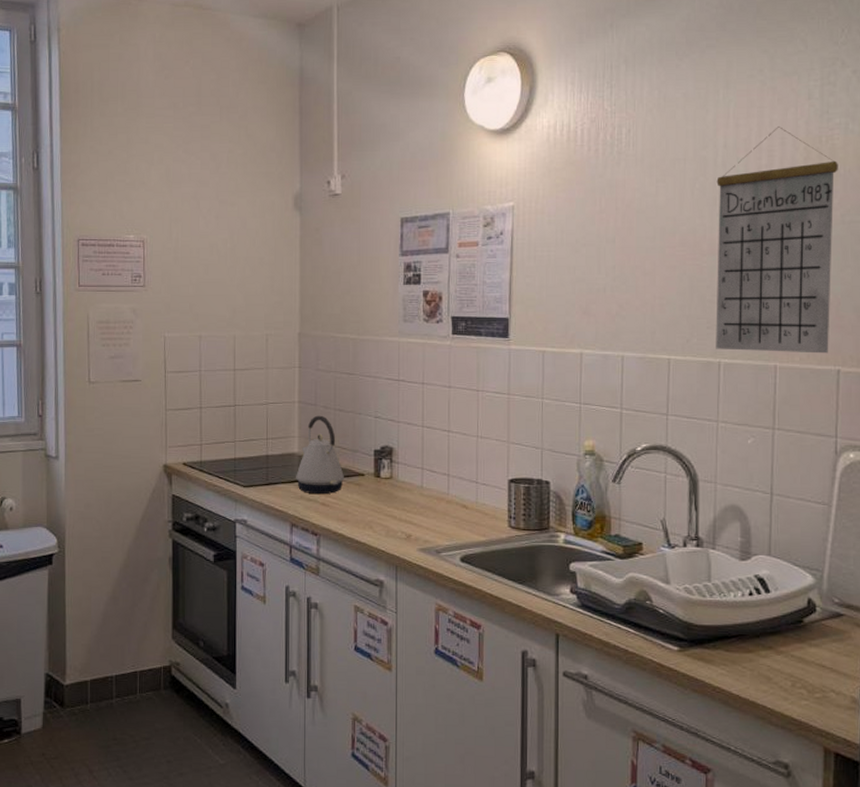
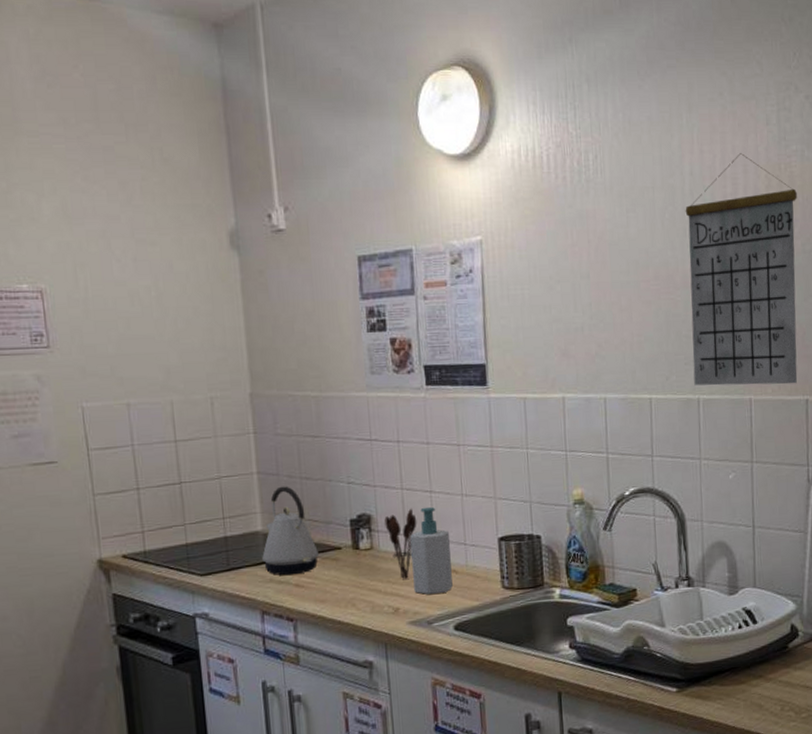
utensil holder: none [405,444,434,509] -> present [384,508,417,579]
soap bottle: none [426,445,463,525] -> present [410,506,453,594]

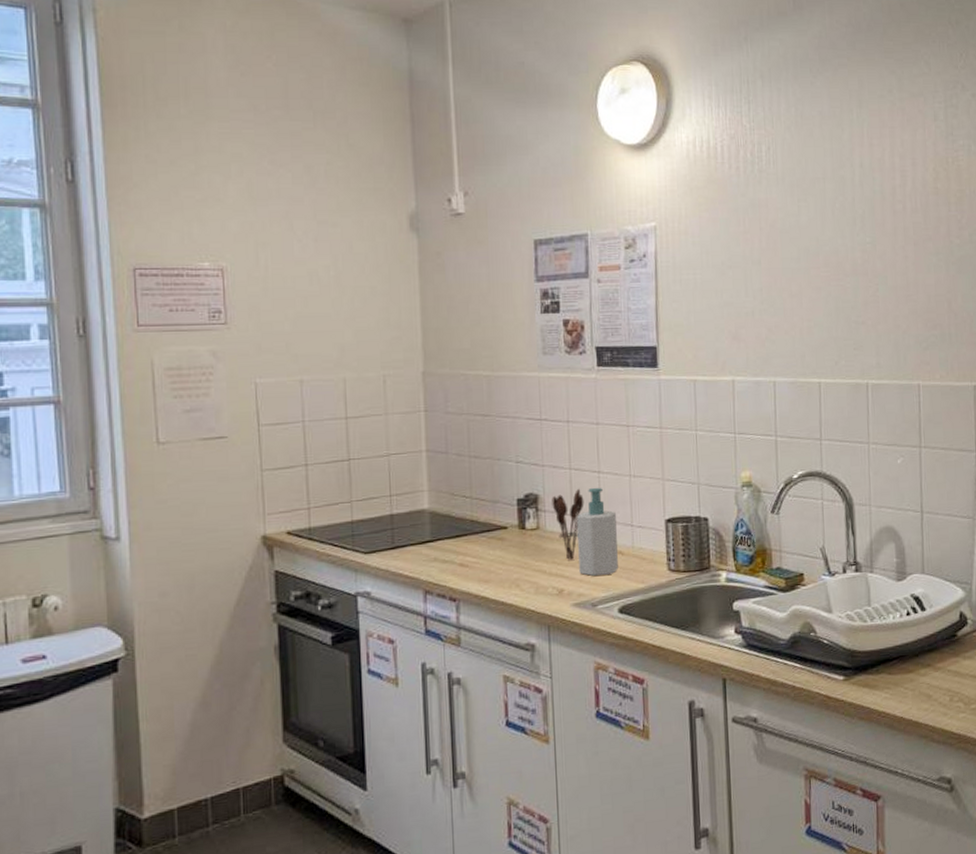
kettle: present [262,486,319,576] -> none [427,464,484,555]
calendar: present [685,153,798,386] -> none [855,147,966,371]

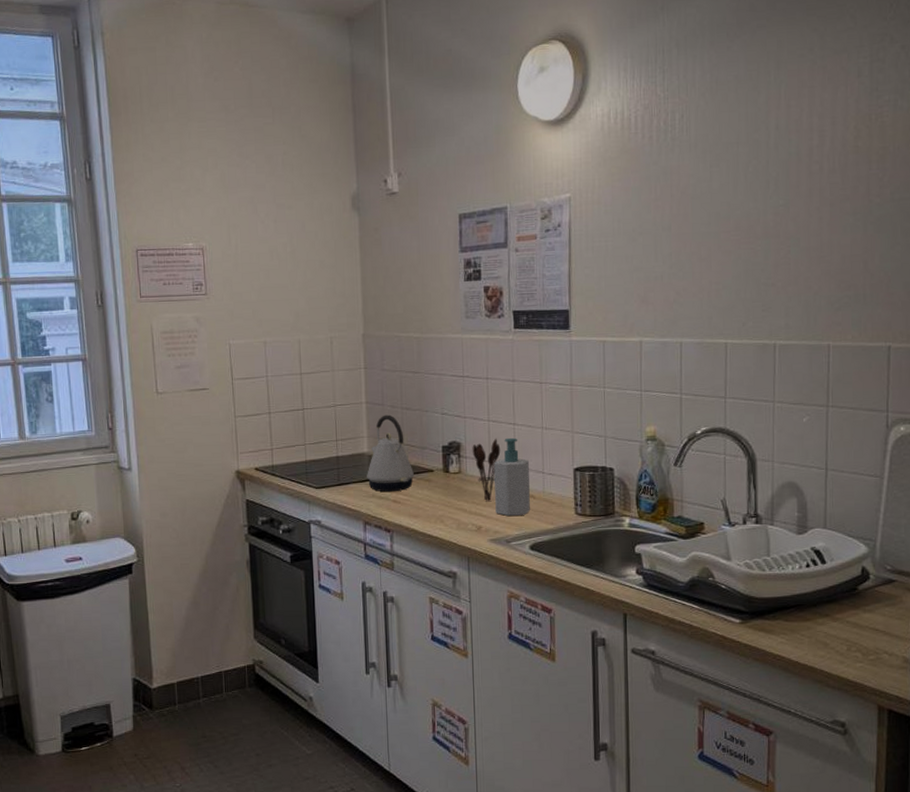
kettle: none [427,464,484,555] -> present [367,414,414,492]

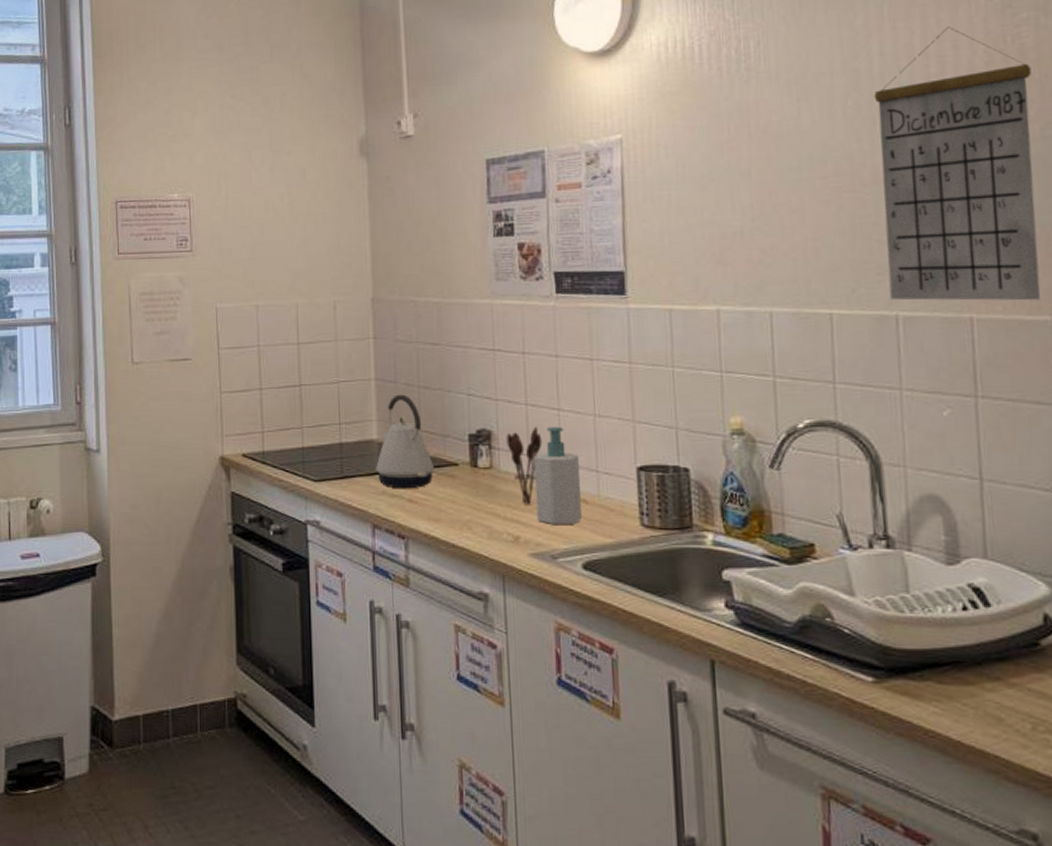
calendar: none [769,106,888,332] -> present [874,27,1041,301]

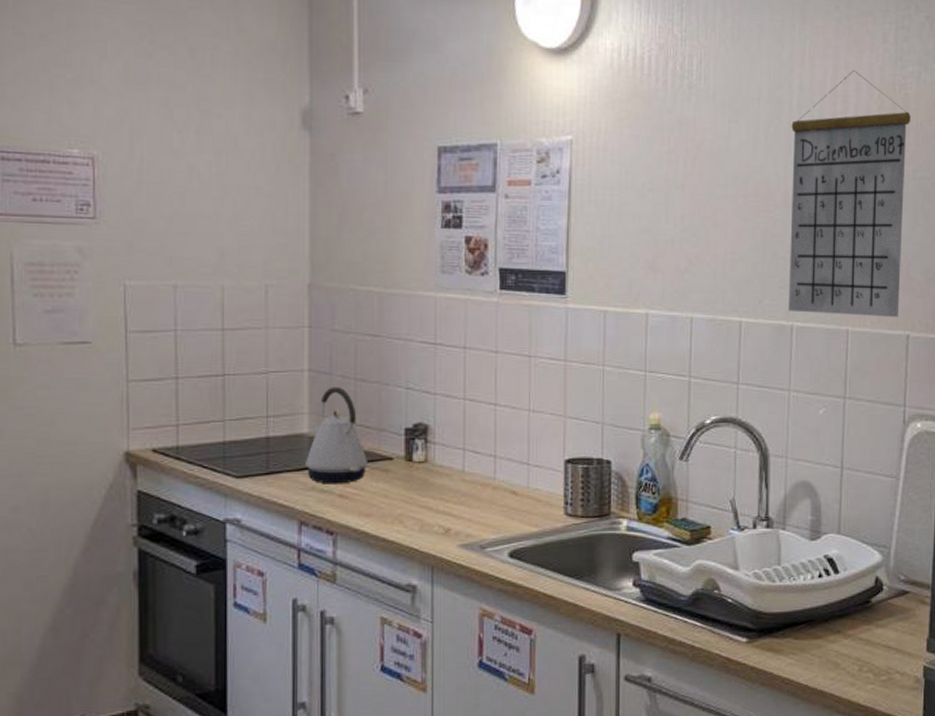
utensil holder: present [506,426,543,504] -> none [443,420,478,497]
soap bottle: present [534,426,582,524] -> none [469,420,513,516]

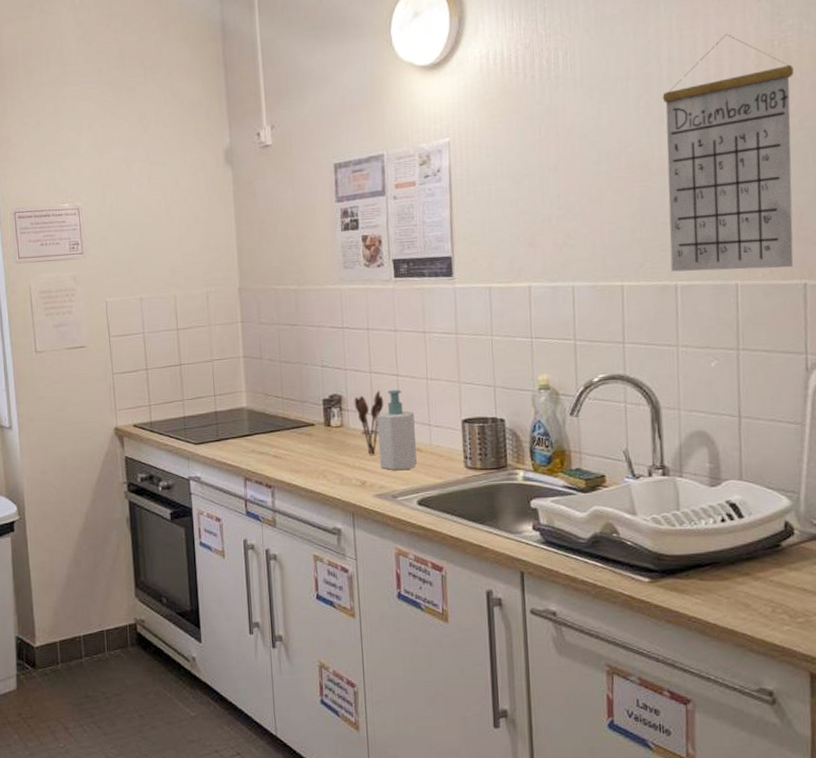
kettle: present [305,386,367,484] -> none [246,368,294,447]
utensil holder: none [443,420,478,497] -> present [354,390,384,455]
soap bottle: none [469,420,513,516] -> present [377,389,417,470]

